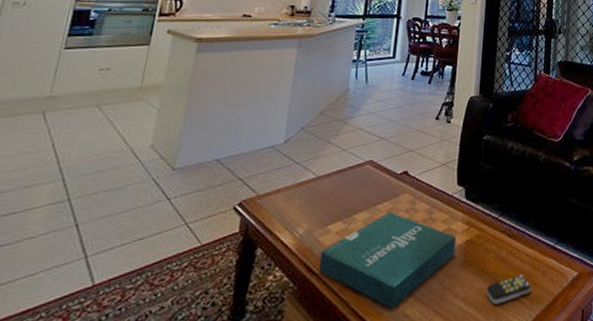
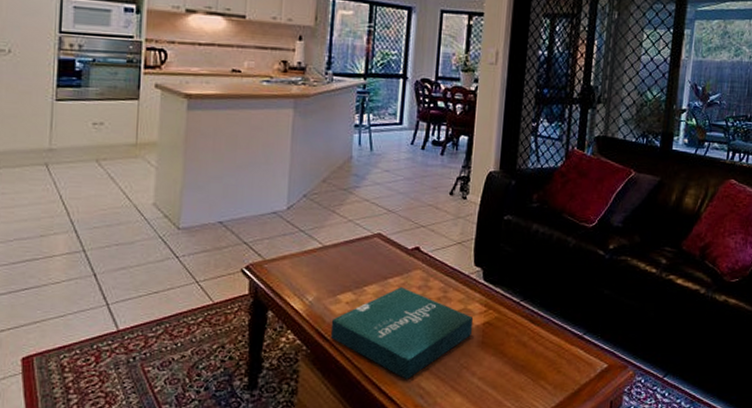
remote control: present [486,274,532,305] -> none [505,361,556,387]

